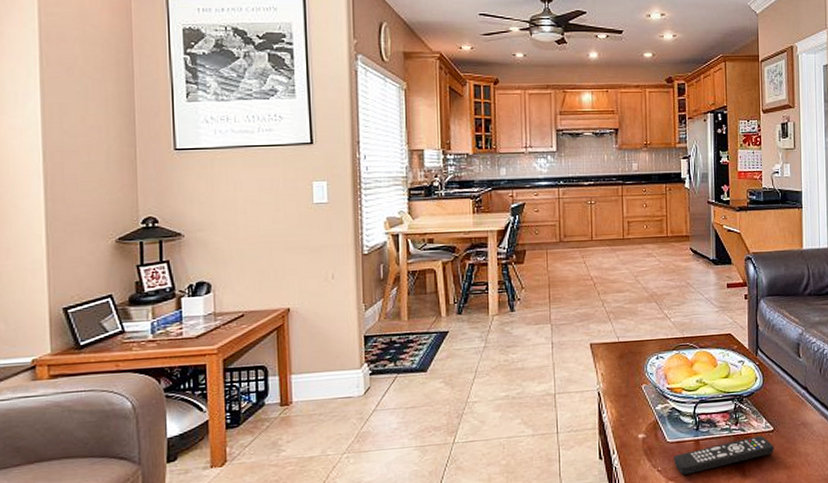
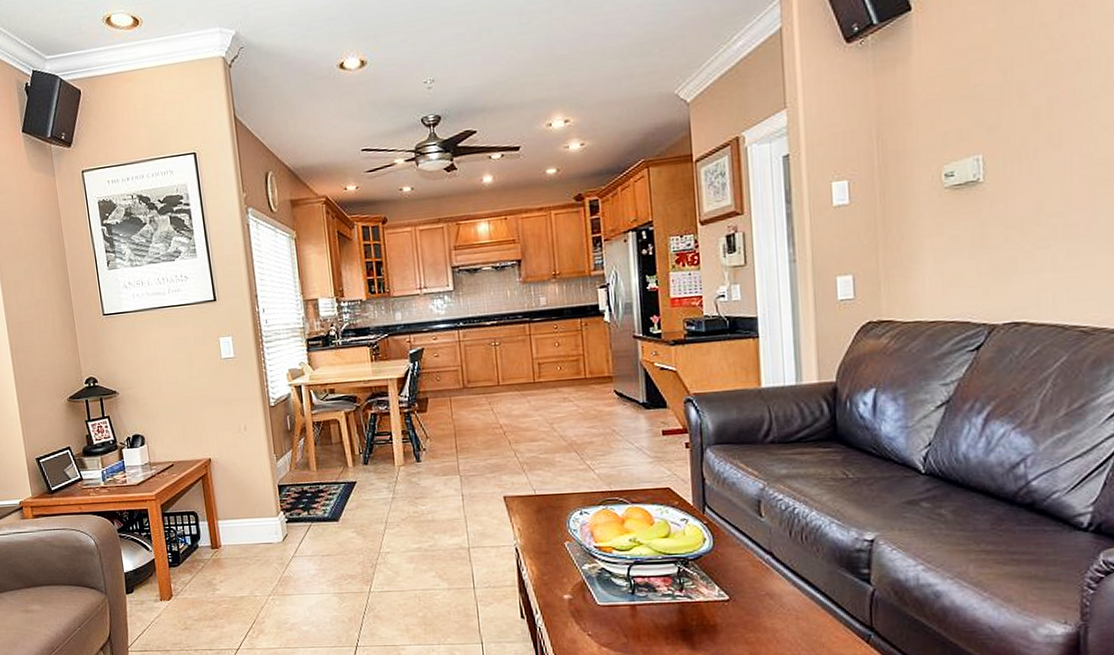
remote control: present [674,436,774,475] -> none [606,605,731,641]

